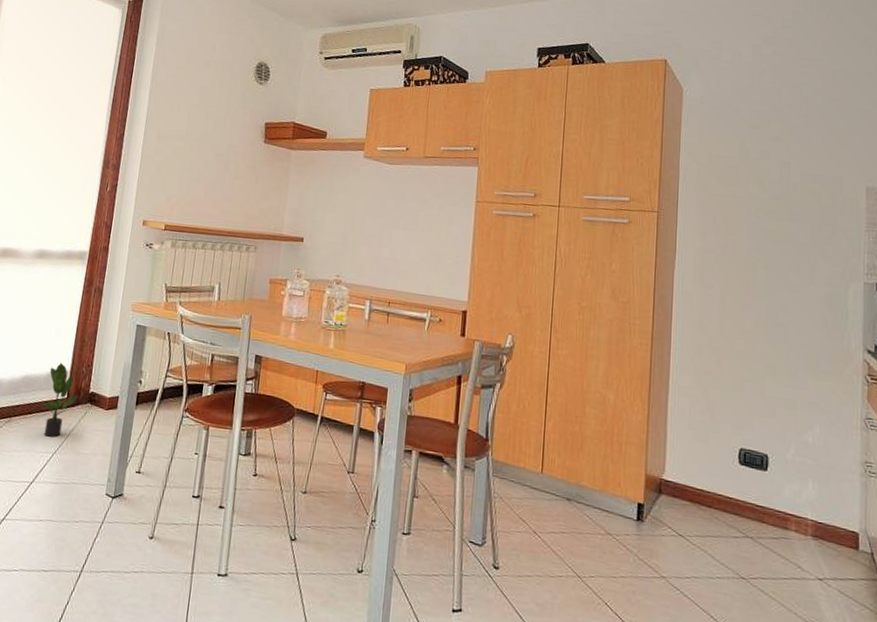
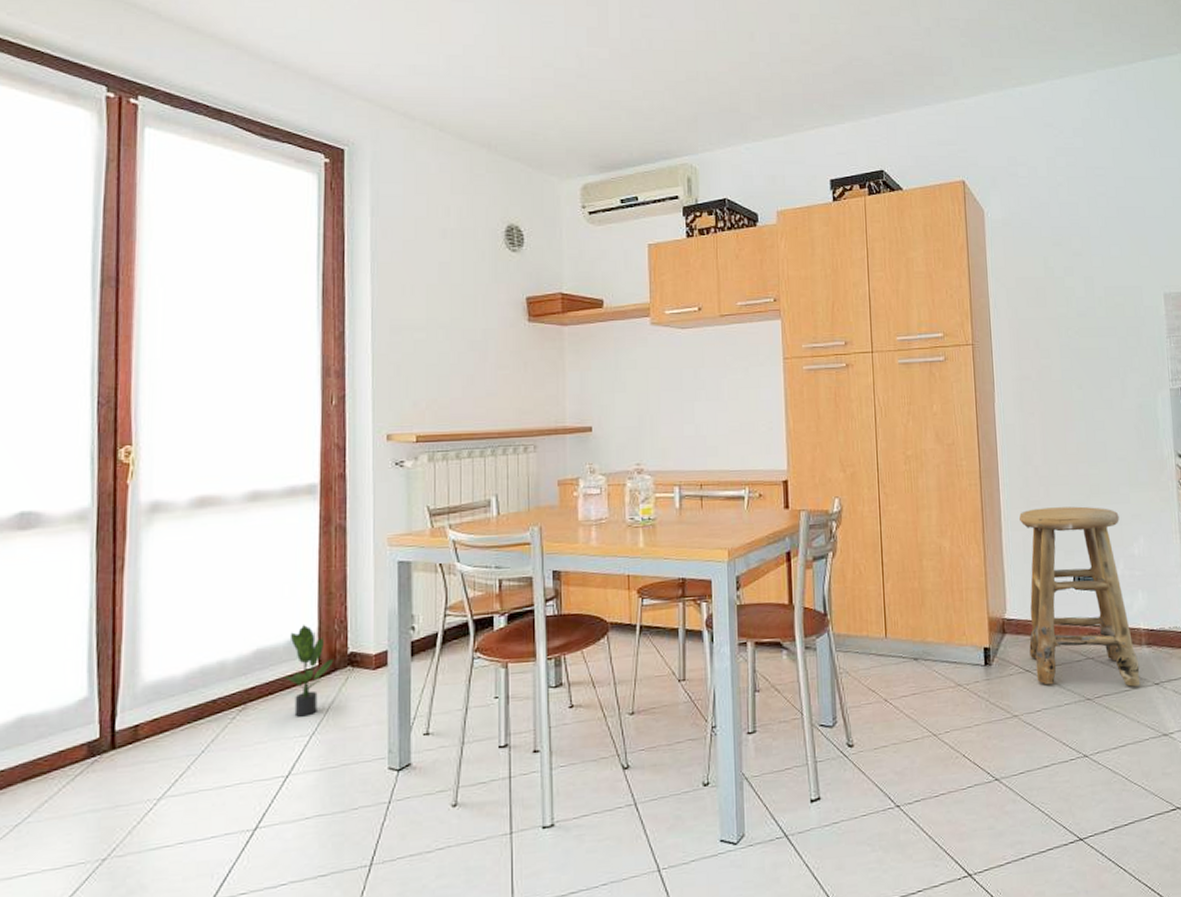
step stool: none [685,377,802,577] -> present [1019,506,1141,687]

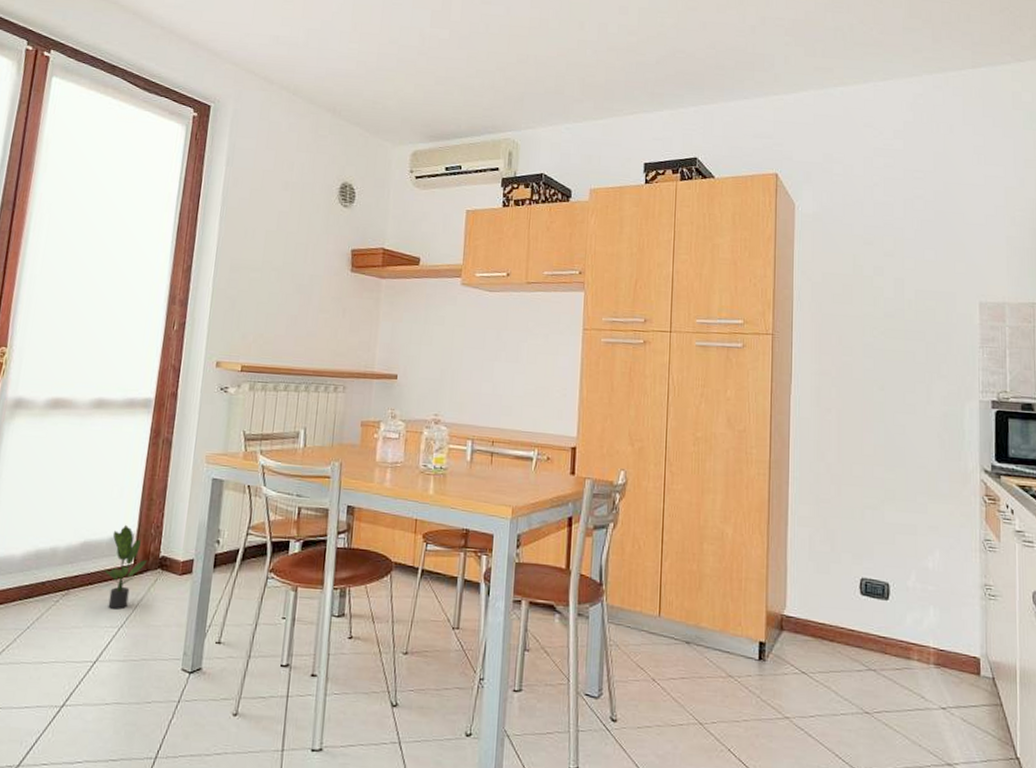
step stool: present [1019,506,1141,687] -> none [807,506,926,708]

